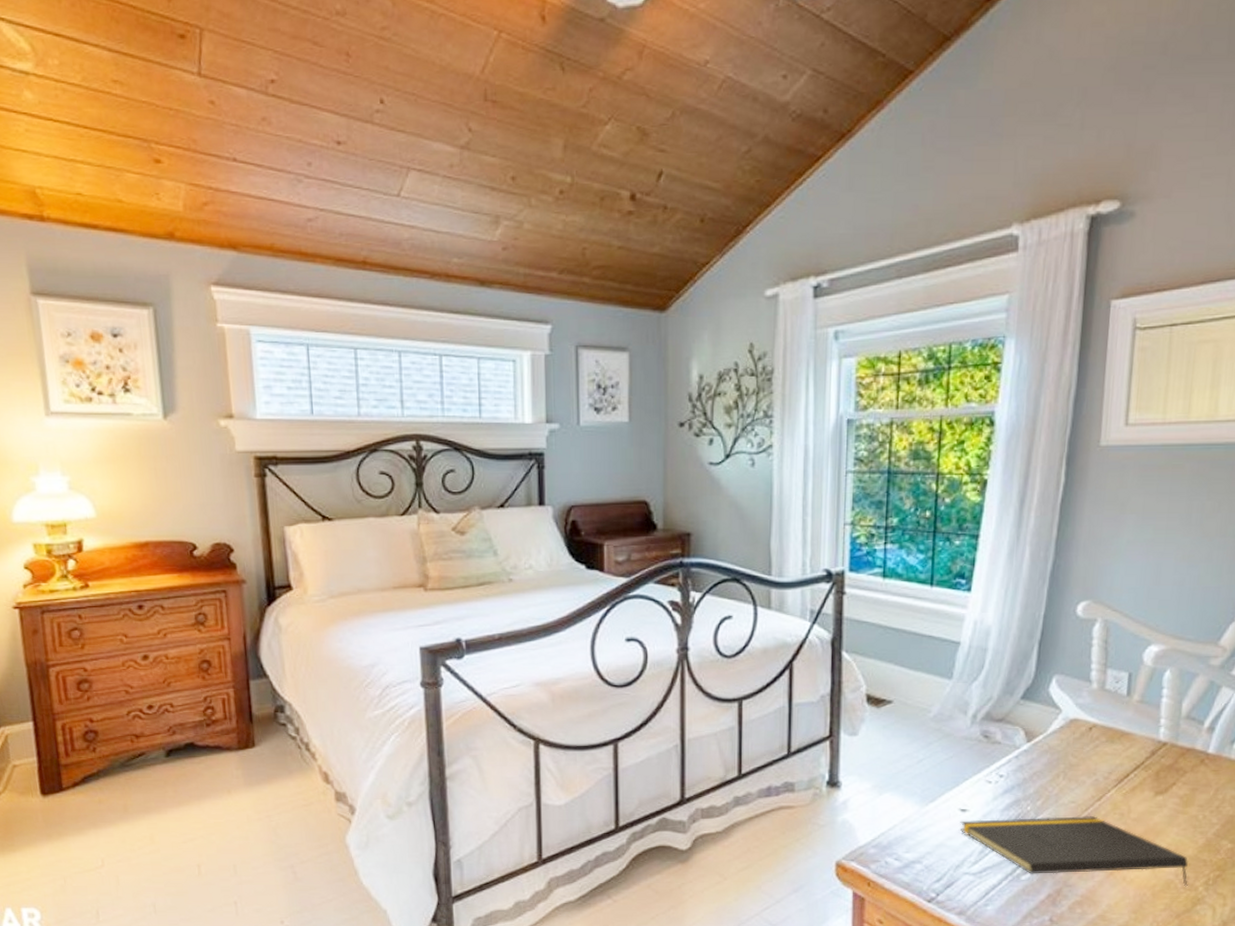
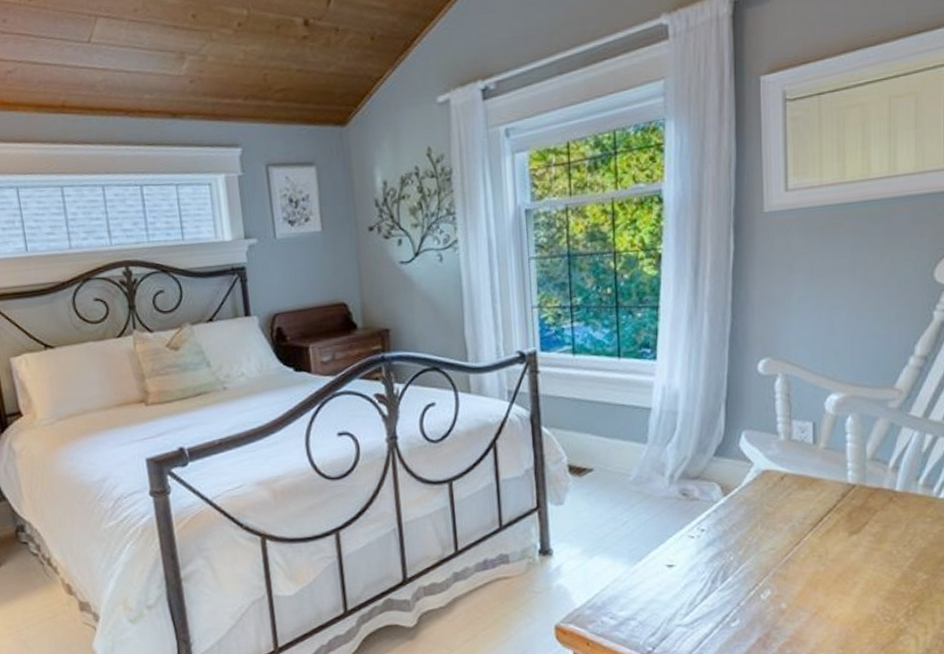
notepad: present [960,816,1188,887] -> none [668,560,889,621]

